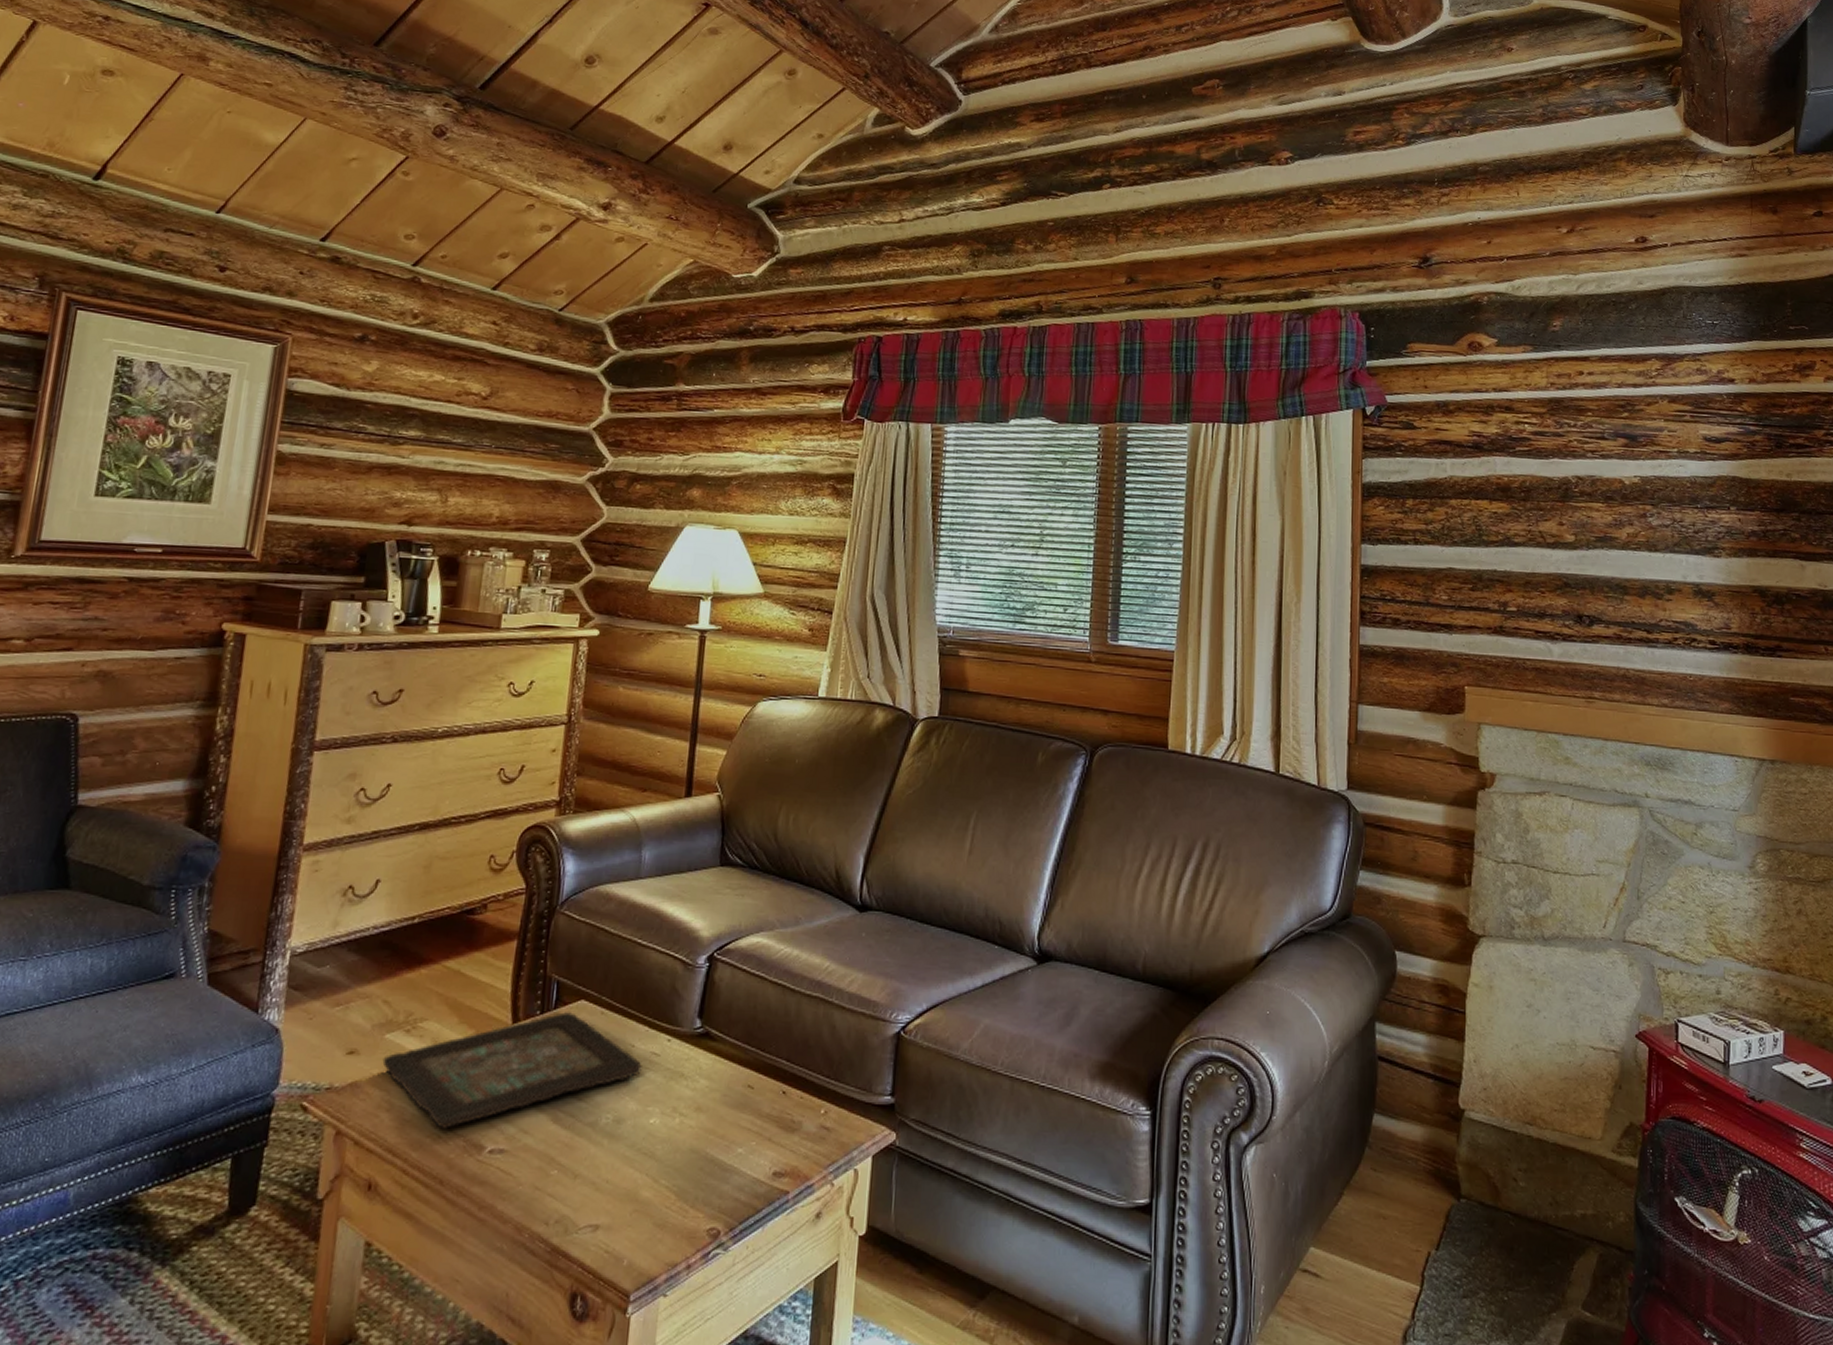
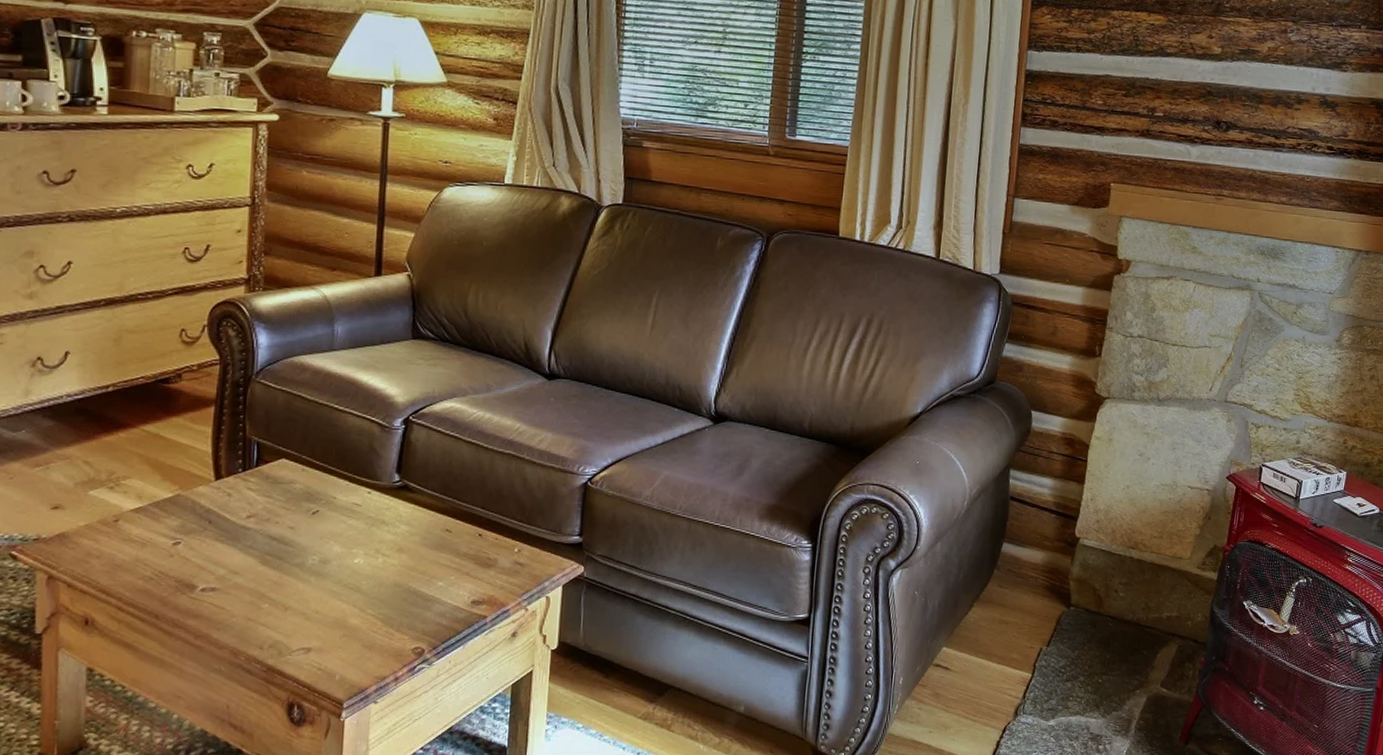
decorative tray: present [382,1012,642,1129] -> none [88,469,345,571]

